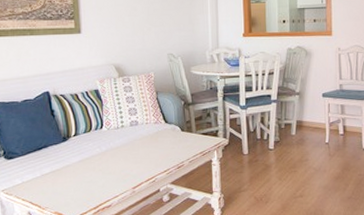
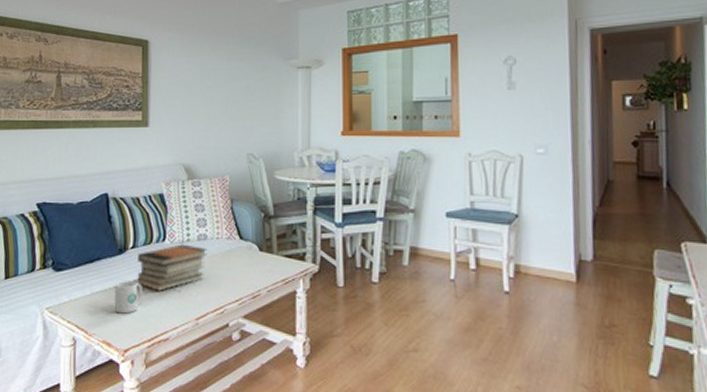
mug: none [61,162,86,189] -> present [114,281,142,314]
book stack: none [80,130,139,169] -> present [137,244,208,291]

